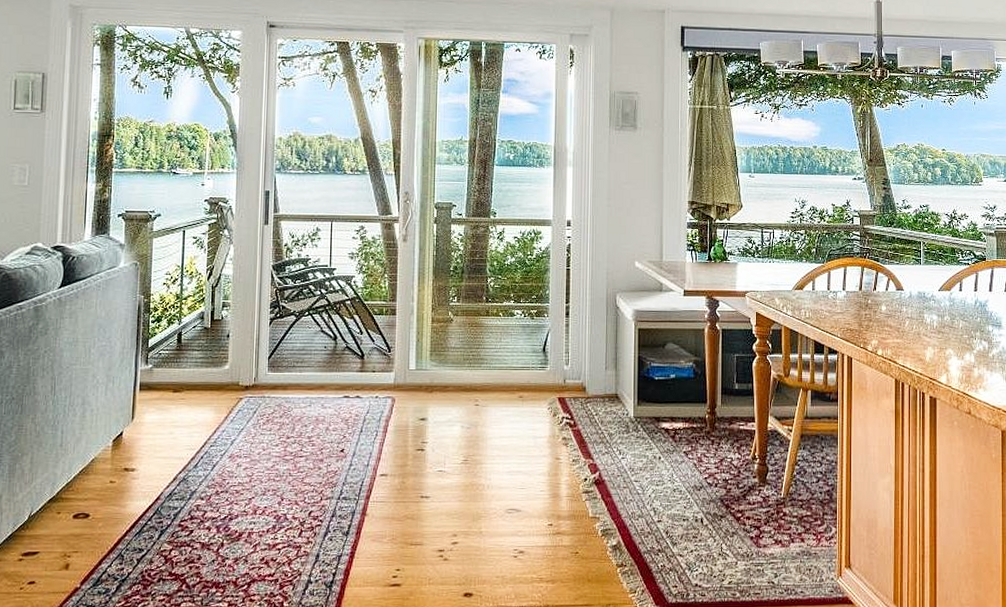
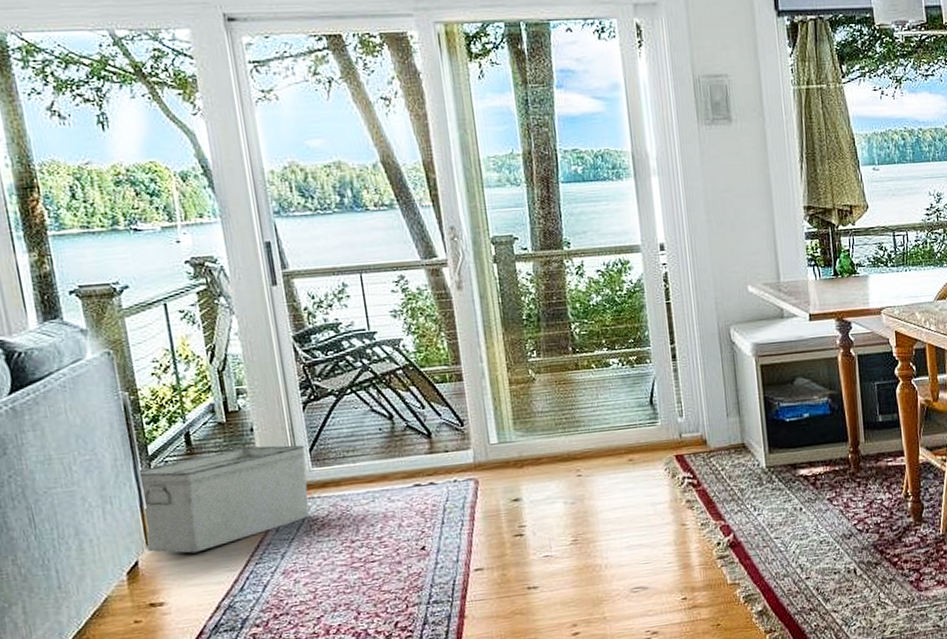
storage bin: none [131,349,266,431] -> present [136,445,310,553]

